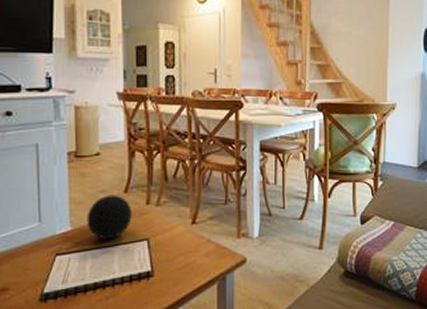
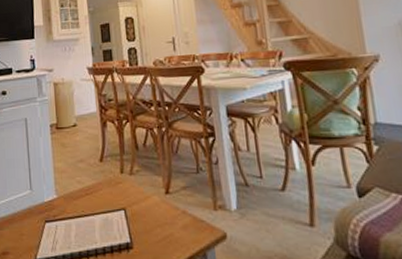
decorative ball: present [86,195,132,240] -> none [69,164,109,208]

